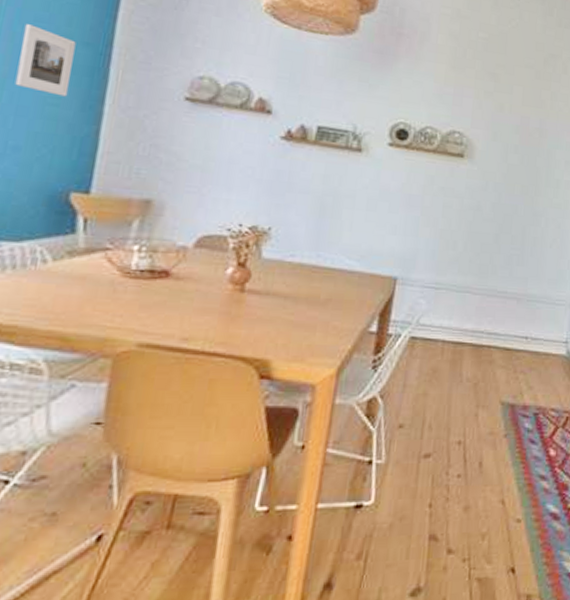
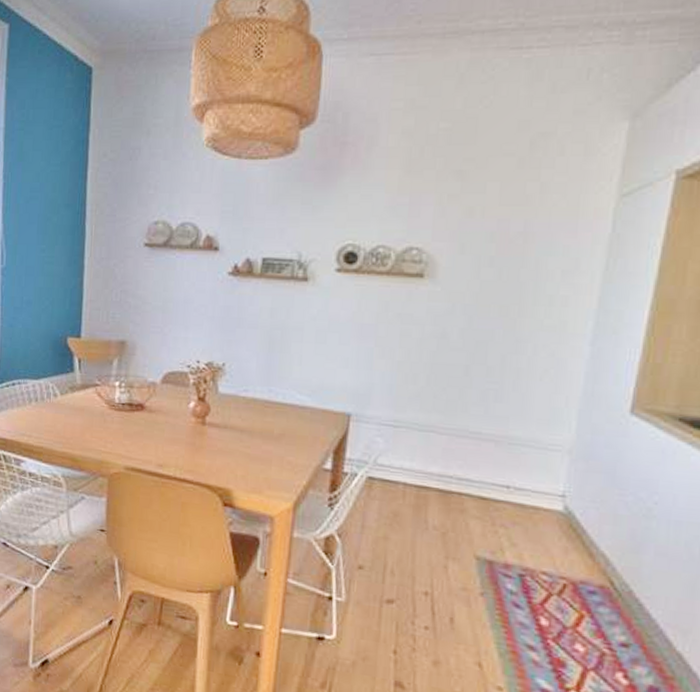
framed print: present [15,24,76,97] -> none [23,196,60,255]

